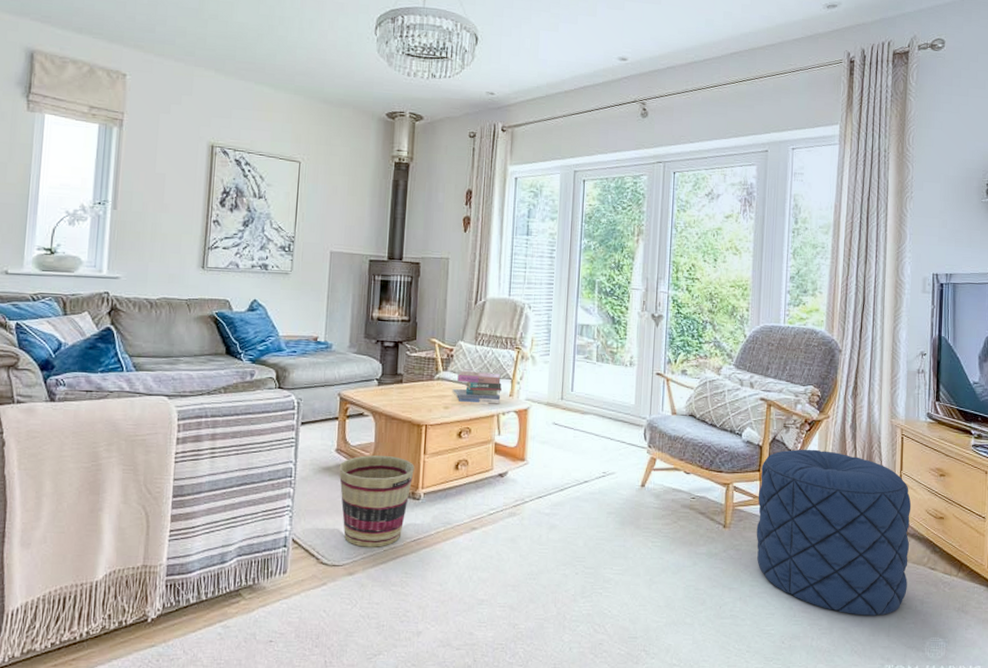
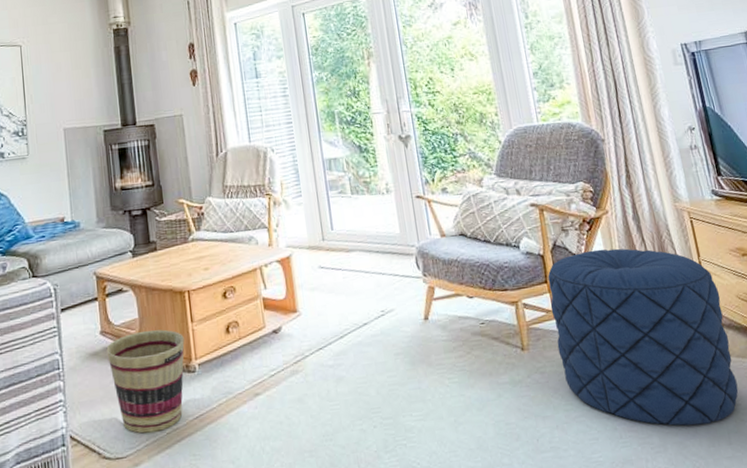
books: present [452,371,502,404] -> none [209,223,260,260]

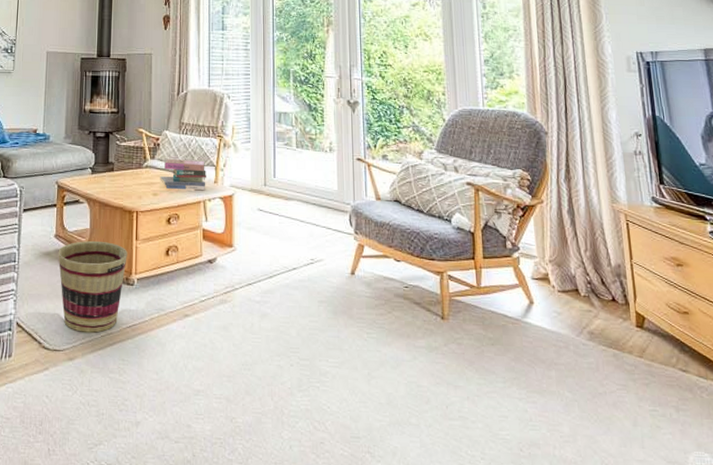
books: none [209,223,260,260] -> present [160,159,206,191]
pouf: present [547,248,739,426] -> none [475,235,658,423]

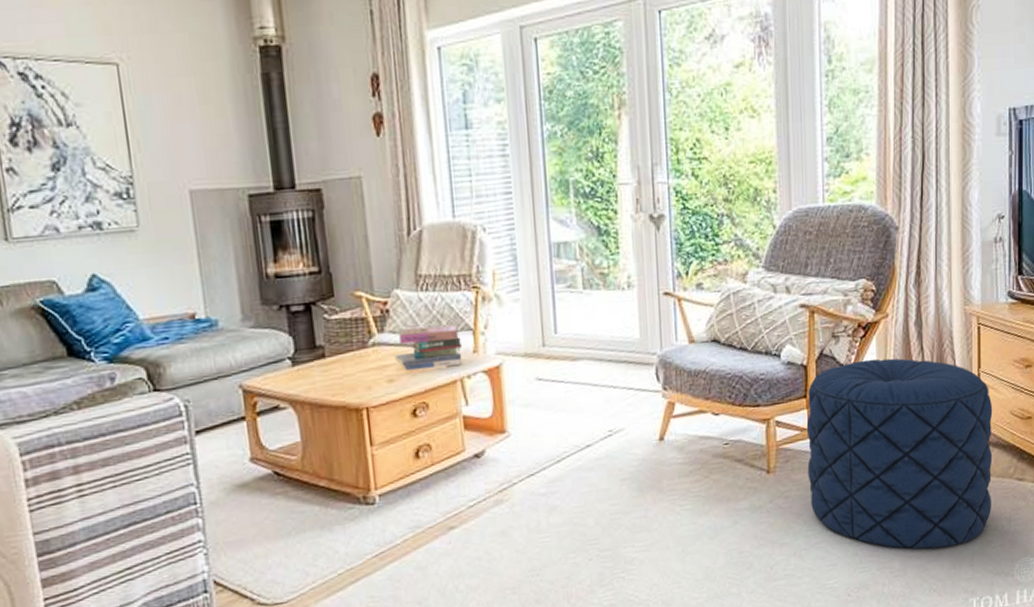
basket: present [58,240,127,333] -> none [258,454,362,576]
pouf: none [475,235,658,423] -> present [806,358,993,549]

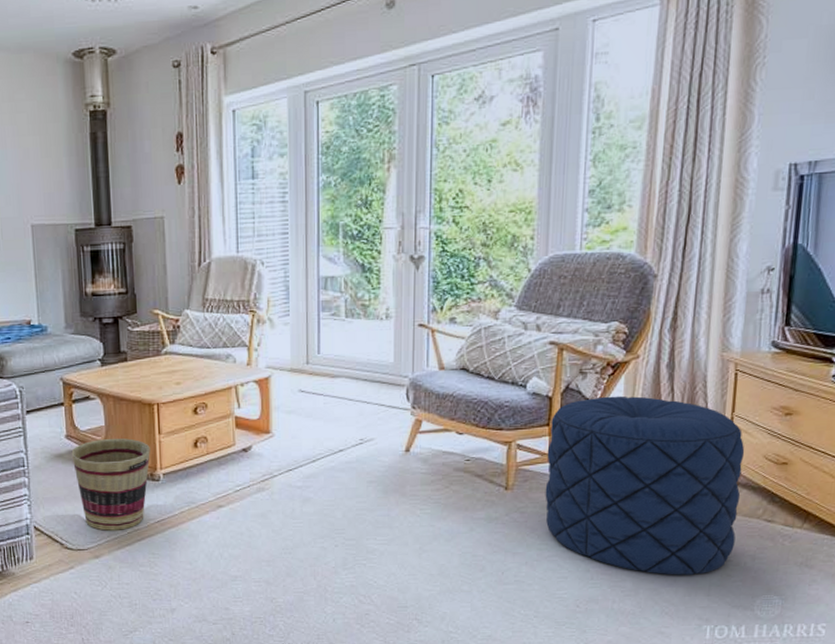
basket: none [258,454,362,576] -> present [71,438,150,531]
books: present [395,324,462,370] -> none [182,341,238,376]

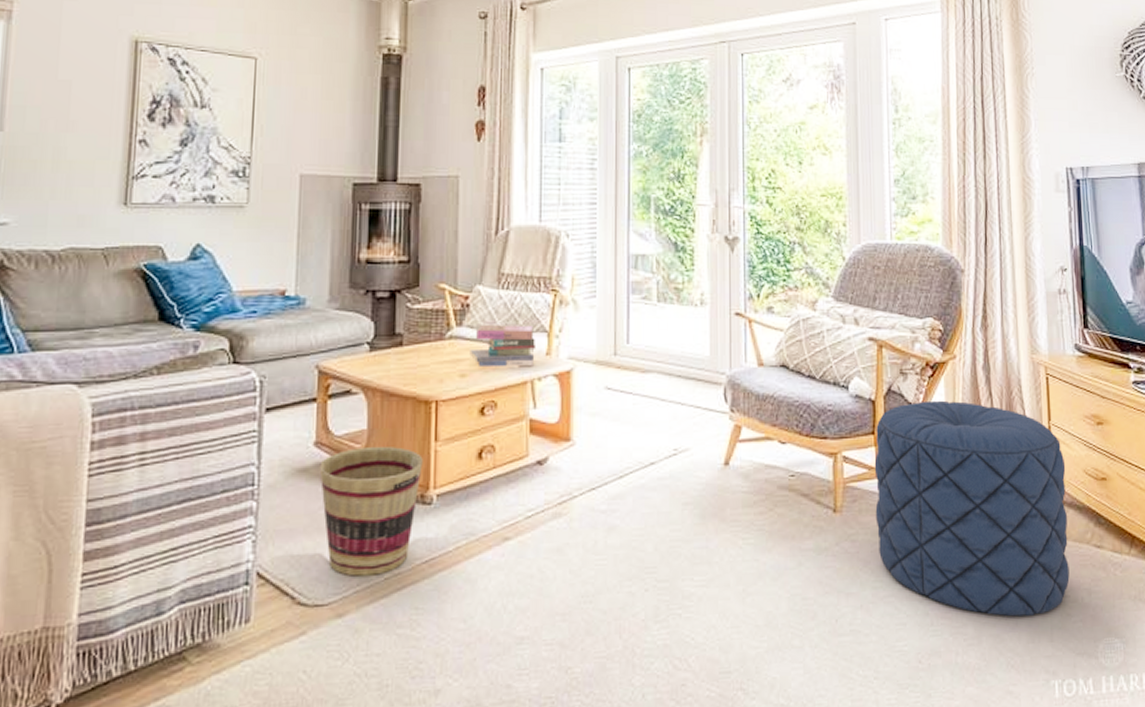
books: none [182,341,238,376] -> present [470,325,535,368]

